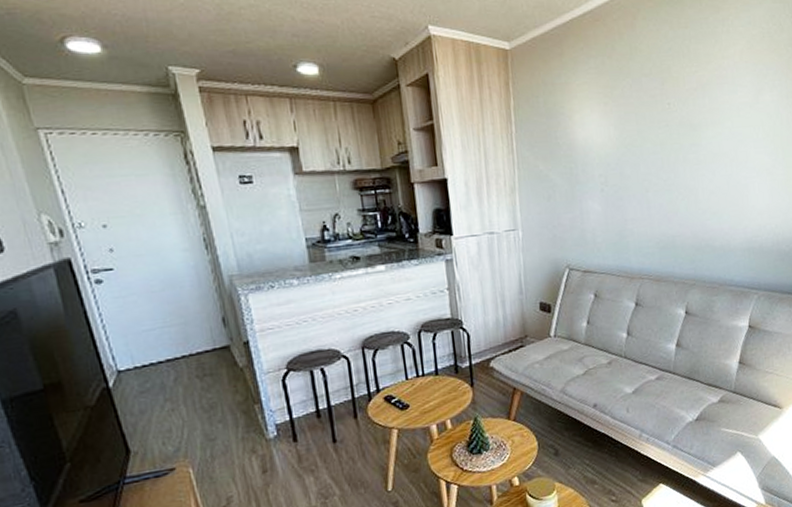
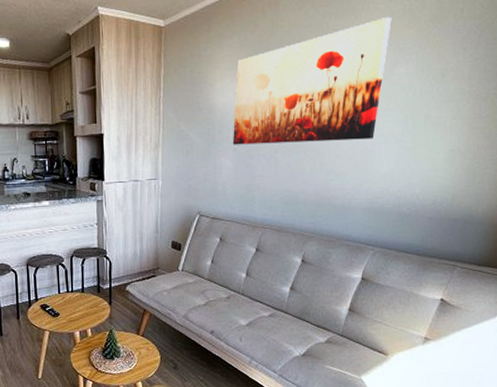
wall art: none [596,40,752,186] -> present [232,16,392,145]

